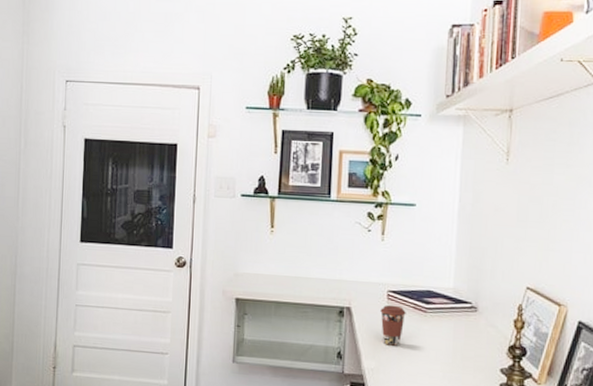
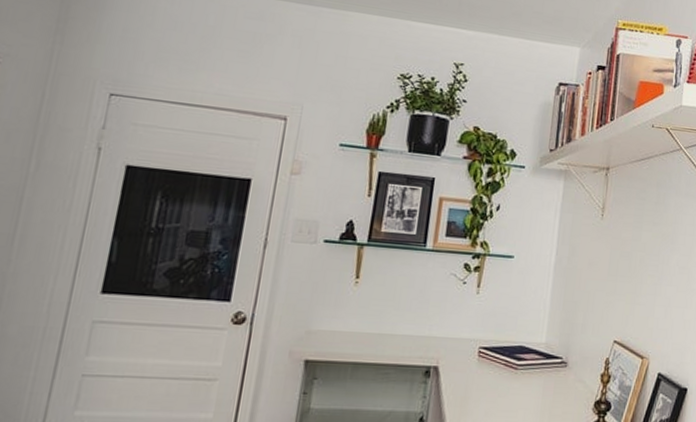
coffee cup: present [380,304,406,346] -> none [469,362,497,407]

